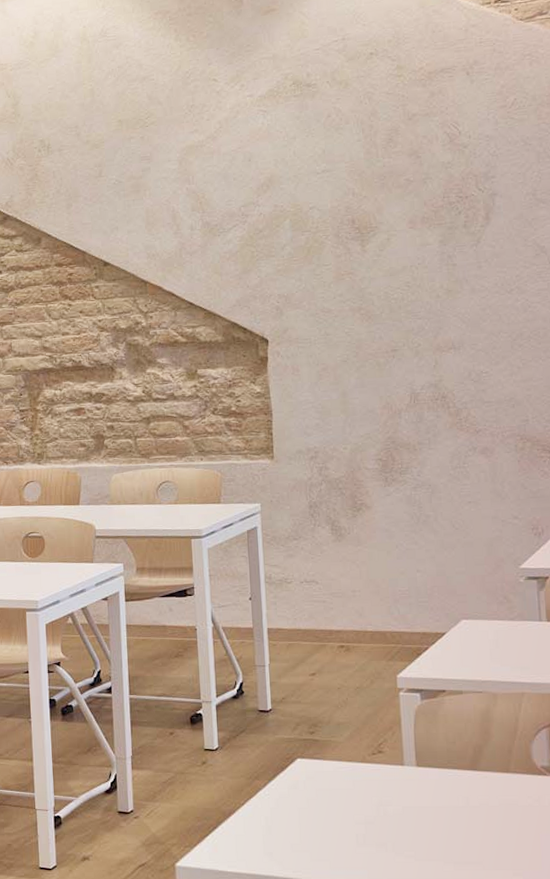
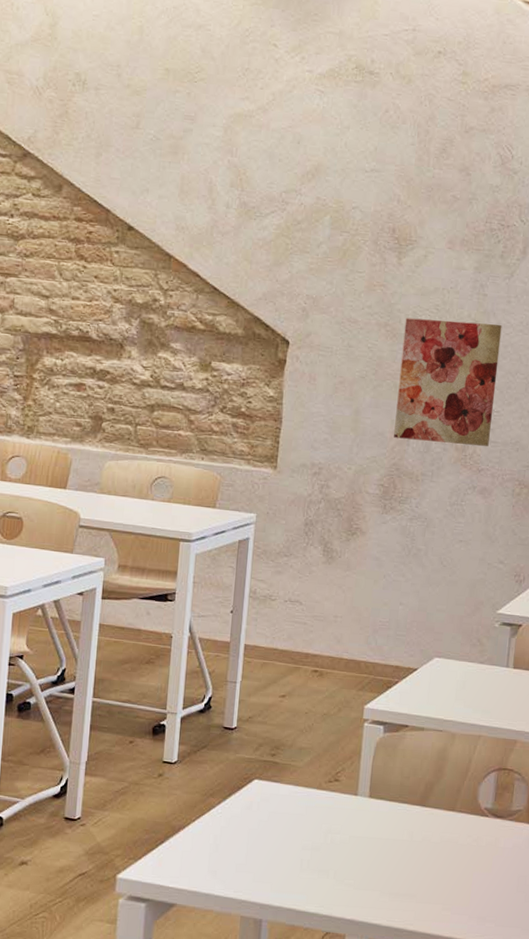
wall art: none [378,289,483,413] -> present [394,318,502,446]

